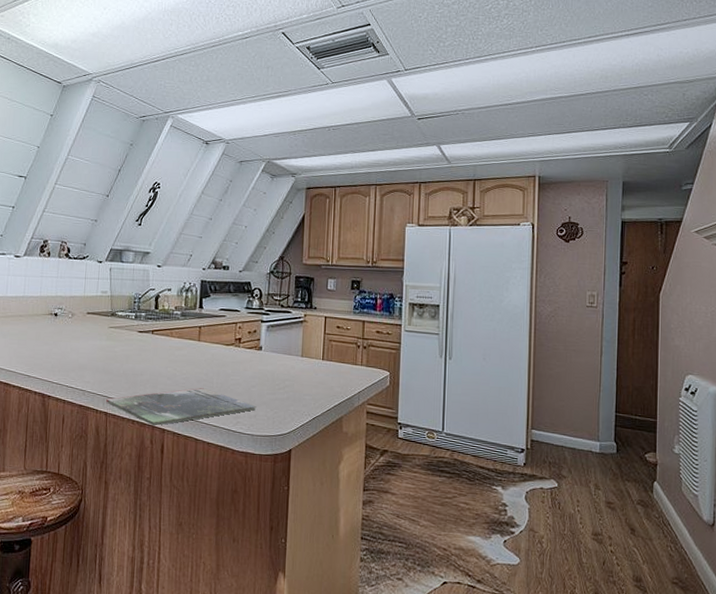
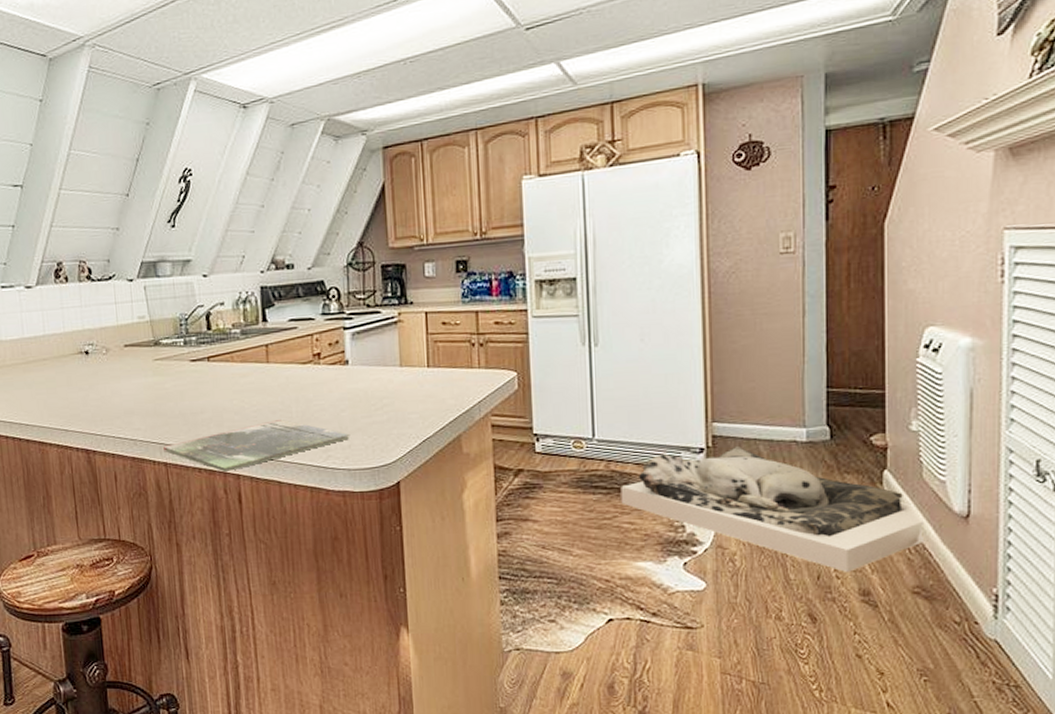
dog bed: none [460,450,685,561] -> present [621,445,928,572]

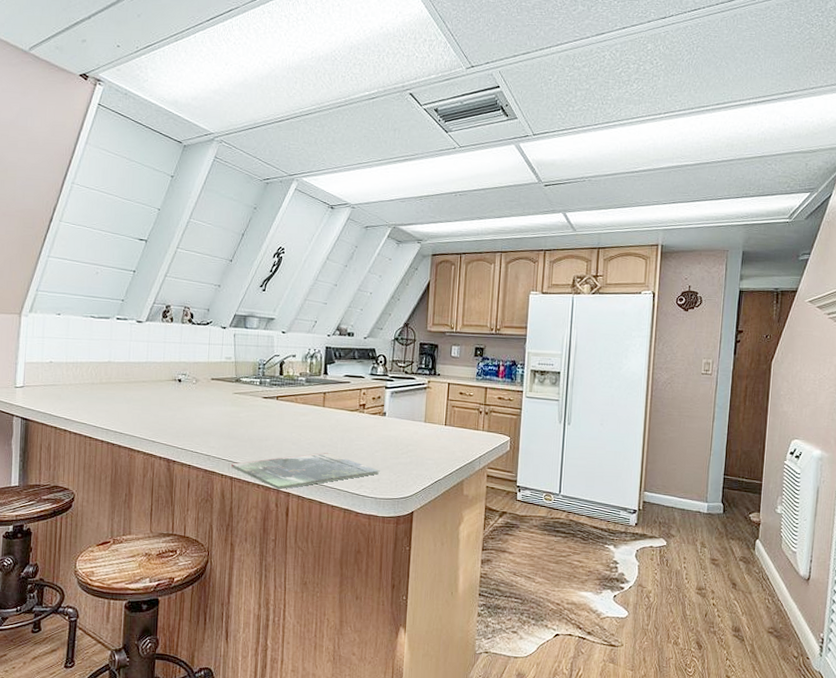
dog bed: present [621,445,928,572] -> none [574,510,782,613]

